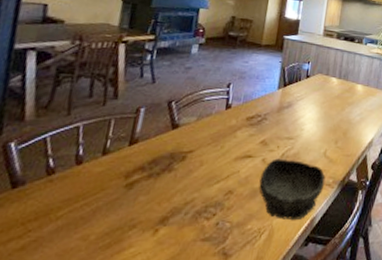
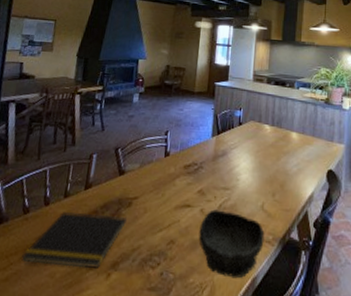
notepad: none [43,170,179,228] -> present [21,212,127,268]

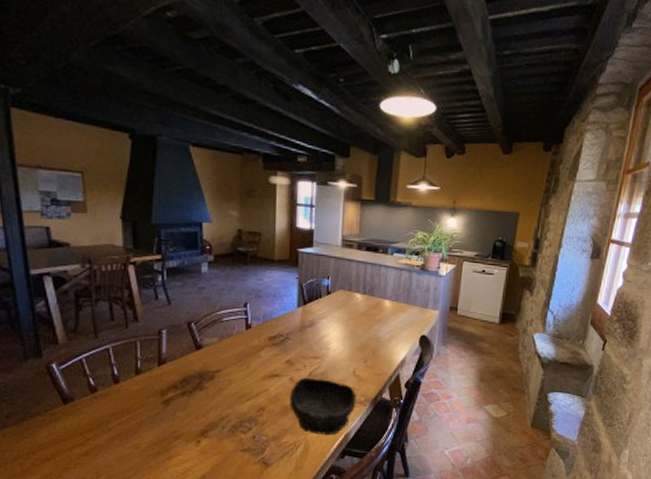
notepad: present [21,212,127,268] -> none [99,389,210,438]

